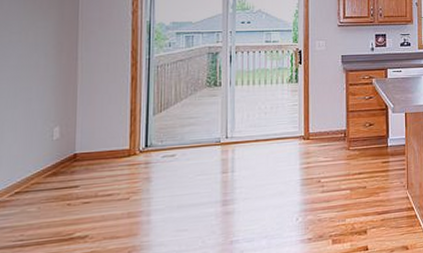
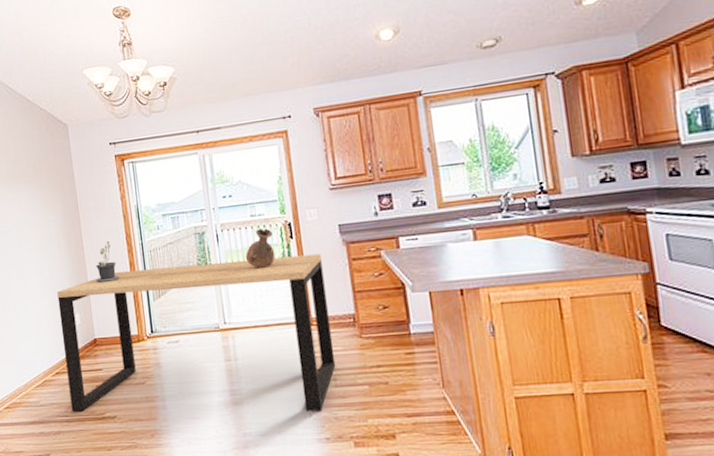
dining table: none [29,78,325,235] -> present [57,254,336,412]
potted plant: none [87,54,118,96] -> present [95,241,120,283]
ceramic jug: none [255,53,284,88] -> present [245,228,275,268]

